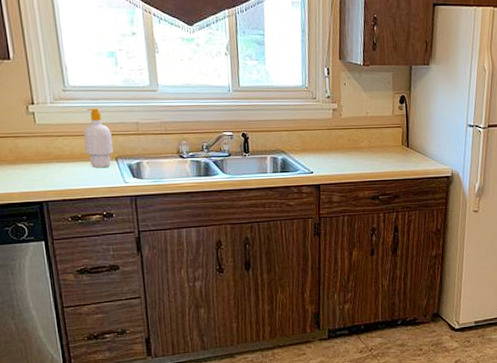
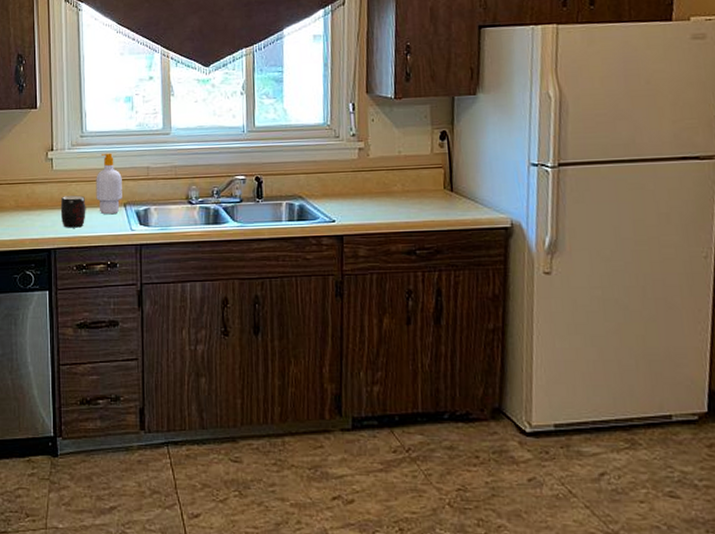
mug: none [47,149,77,182] -> present [60,195,86,228]

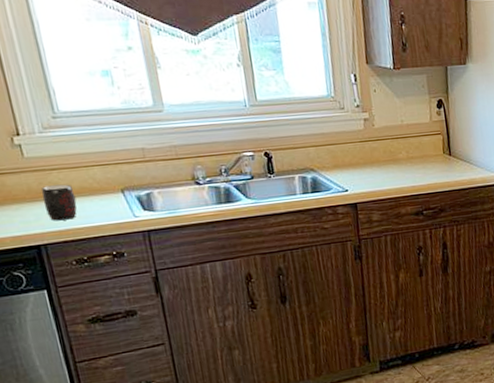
soap bottle: present [96,153,122,215] -> none [81,134,118,203]

